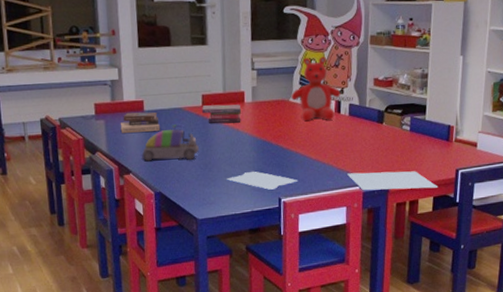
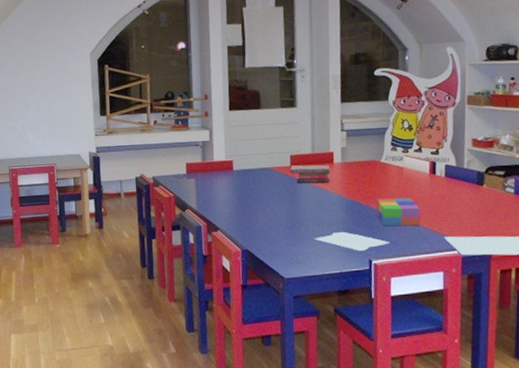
books: present [120,112,160,133] -> none [209,171,249,192]
toy truck: present [142,125,199,162] -> none [230,184,287,219]
set of blocks: none [285,136,326,165] -> present [376,198,421,226]
stuffed toy: present [291,56,341,122] -> none [382,117,436,183]

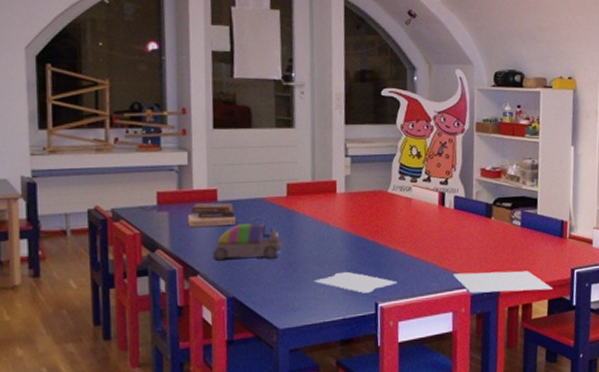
books: none [209,171,249,192] -> present [187,202,236,227]
toy truck: none [230,184,287,219] -> present [213,217,282,261]
books: present [290,164,331,184] -> none [287,195,333,217]
set of blocks: present [376,198,421,226] -> none [382,232,429,264]

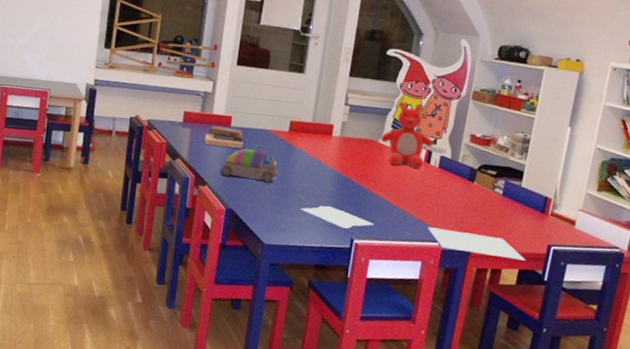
stuffed toy: none [389,143,445,215] -> present [381,101,434,169]

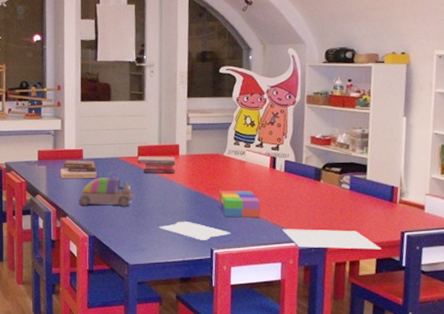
books: none [288,132,328,155] -> present [138,156,176,174]
set of blocks: none [365,178,409,212] -> present [218,190,261,218]
stuffed toy: present [381,101,434,169] -> none [225,114,276,176]

